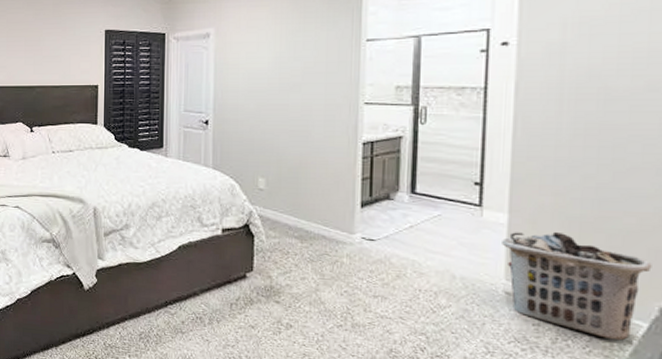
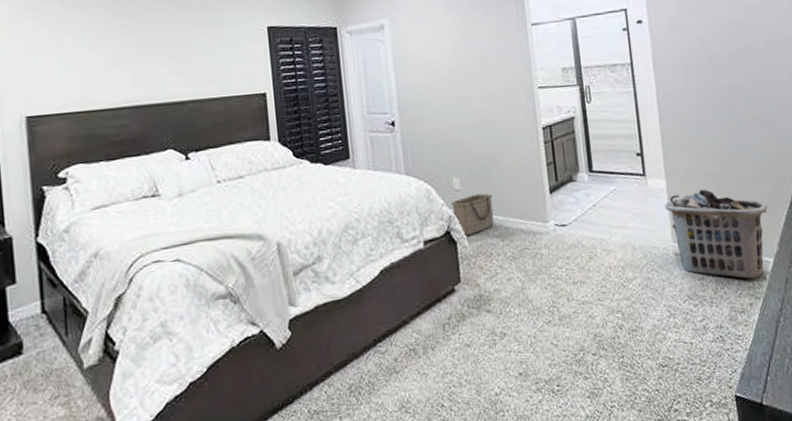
basket: none [253,196,297,232] -> present [450,193,494,236]

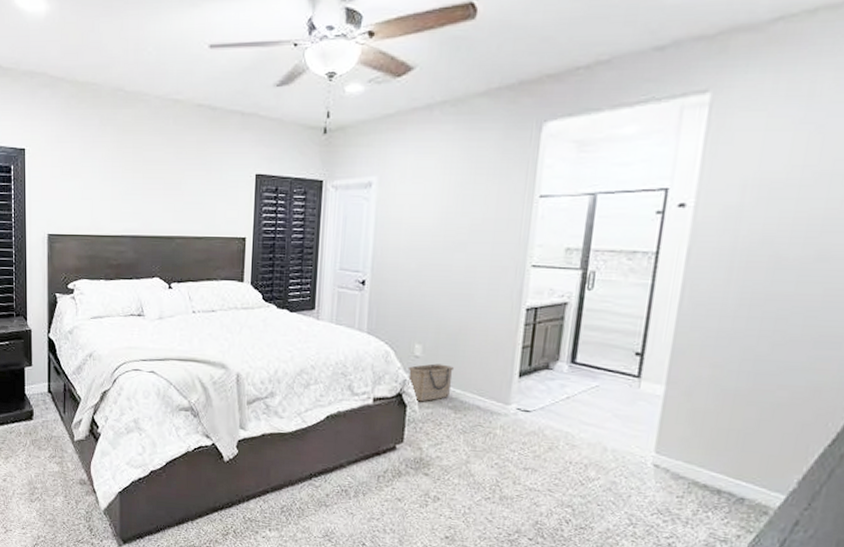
clothes hamper: present [665,189,768,280] -> none [656,404,797,512]

